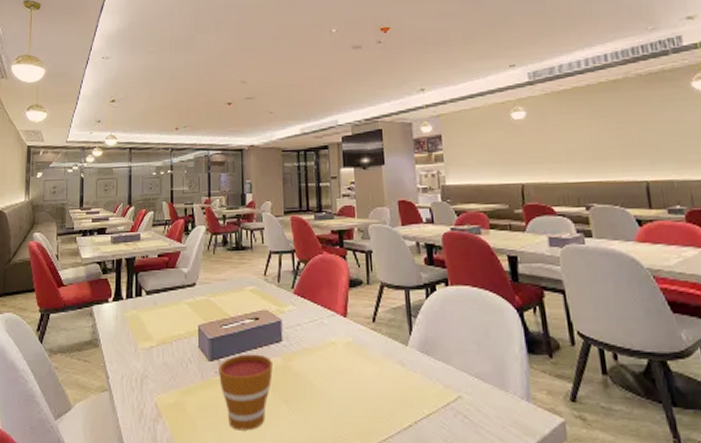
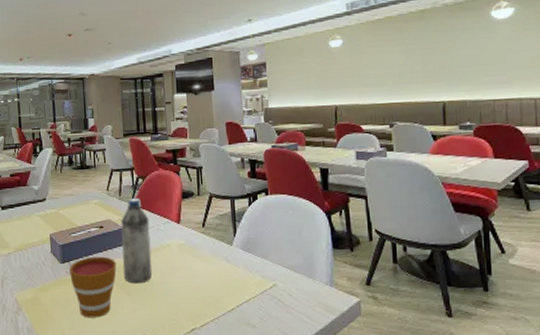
water bottle: none [279,285,315,389] -> present [121,198,153,284]

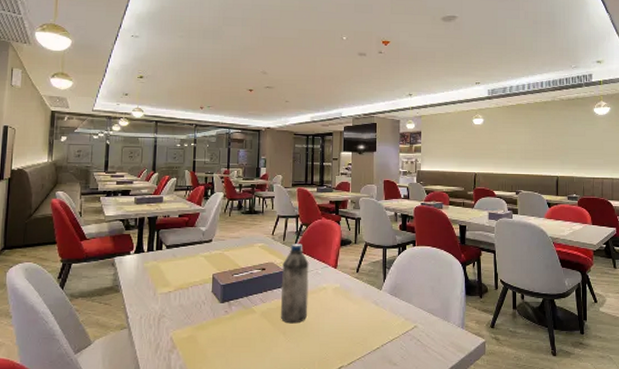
cup: present [69,256,117,318] -> none [228,297,275,357]

